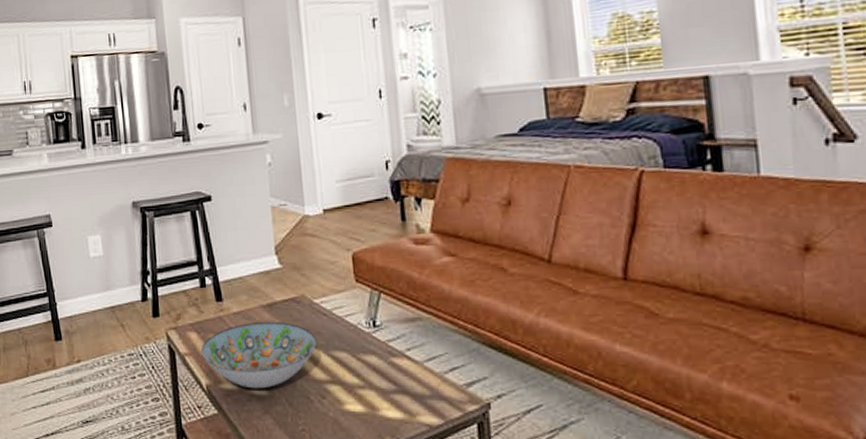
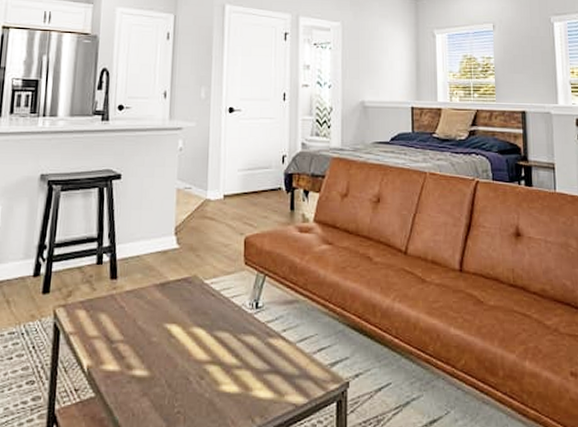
decorative bowl: present [201,321,318,389] -> none [87,300,203,370]

